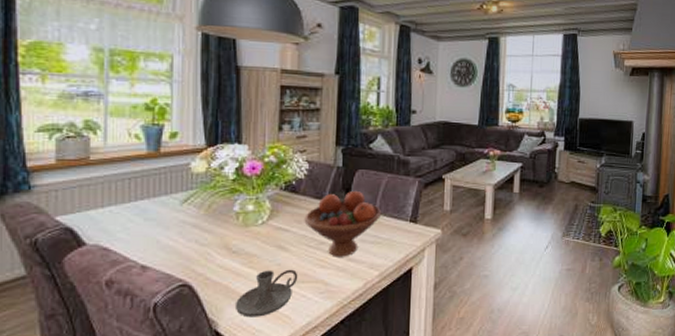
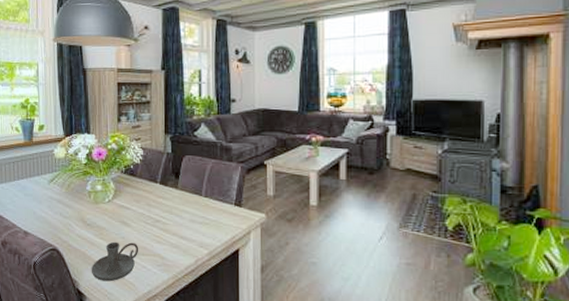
fruit bowl: present [304,191,382,257] -> none [142,175,208,235]

